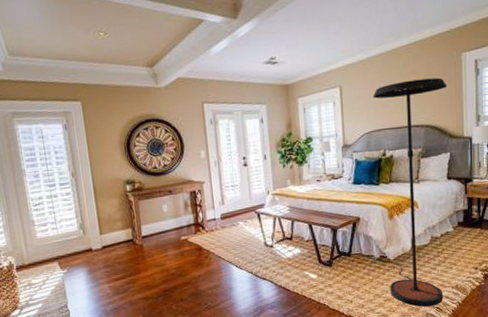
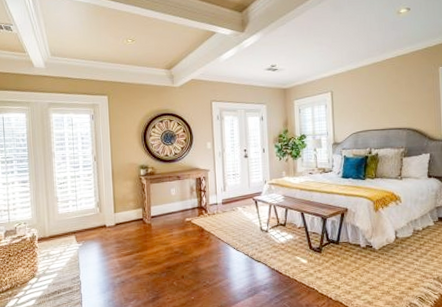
floor lamp: present [370,77,448,307] -> none [357,87,427,296]

